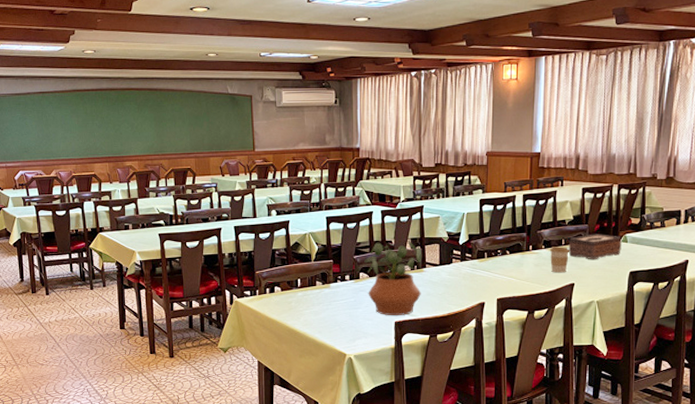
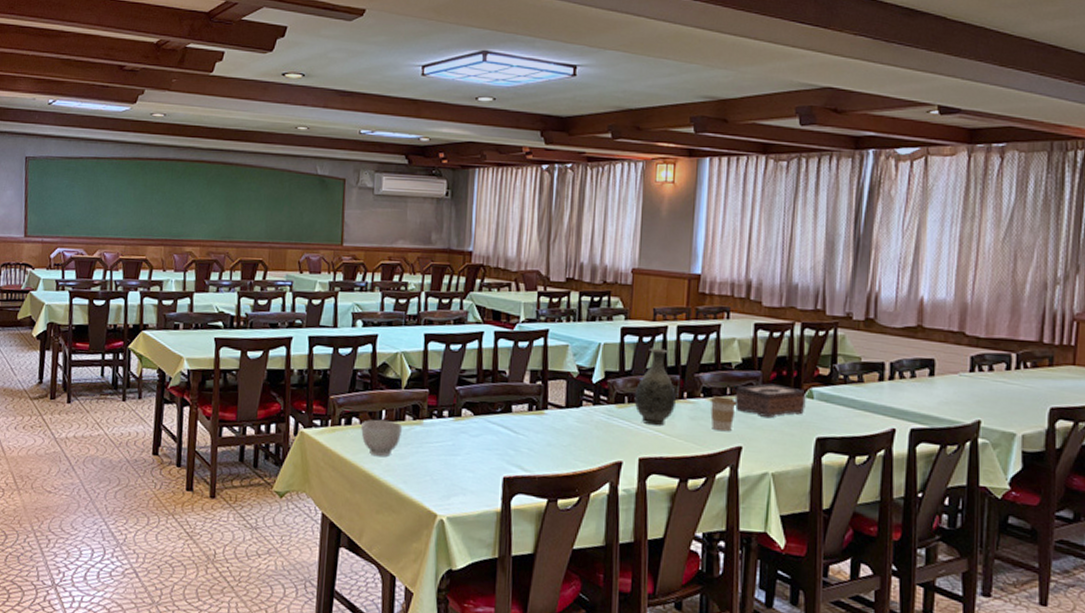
bowl: none [282,286,315,315] -> present [361,419,403,457]
potted plant: present [364,241,422,315] -> none [469,371,544,470]
vase: none [492,213,523,273] -> present [634,348,676,426]

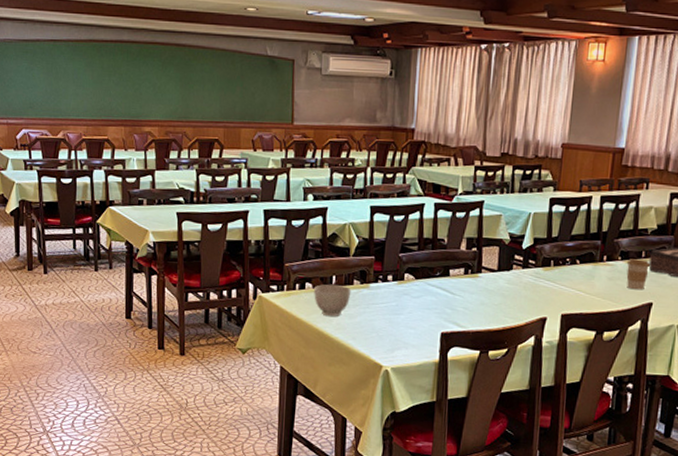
vase: present [634,348,676,426] -> none [559,216,597,286]

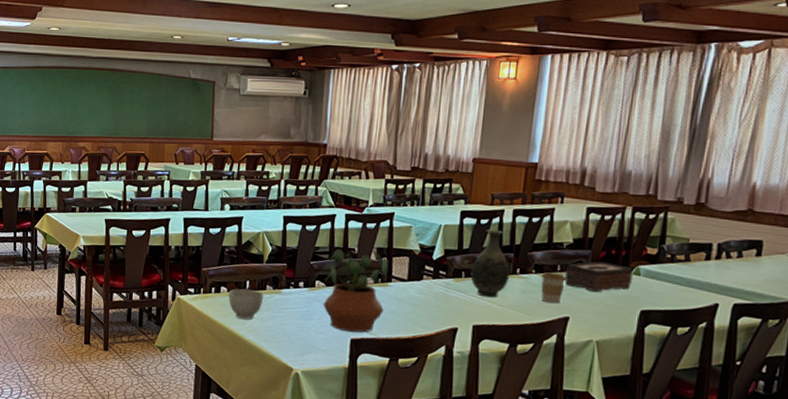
potted plant: none [411,239,479,326] -> present [322,248,389,333]
vase: none [559,216,597,286] -> present [470,229,509,298]

